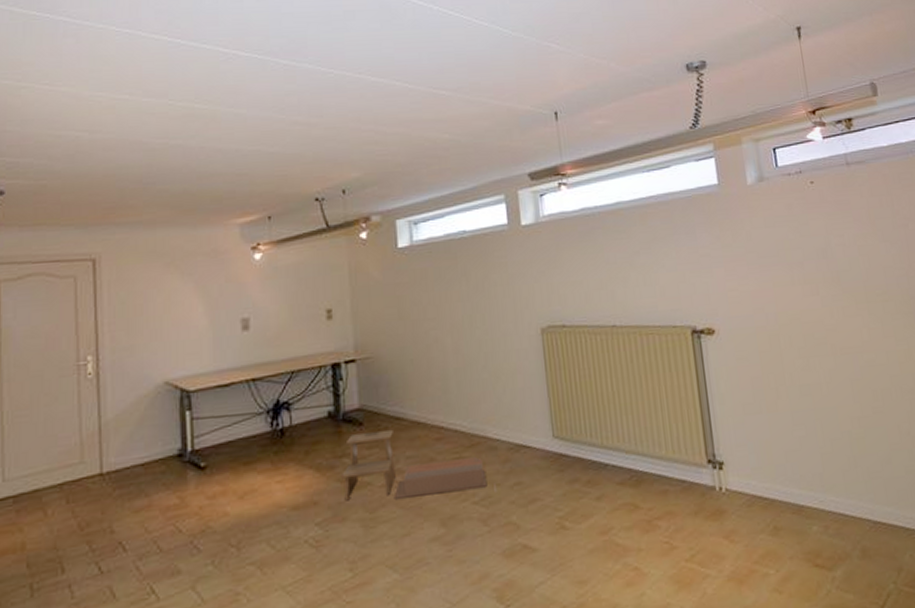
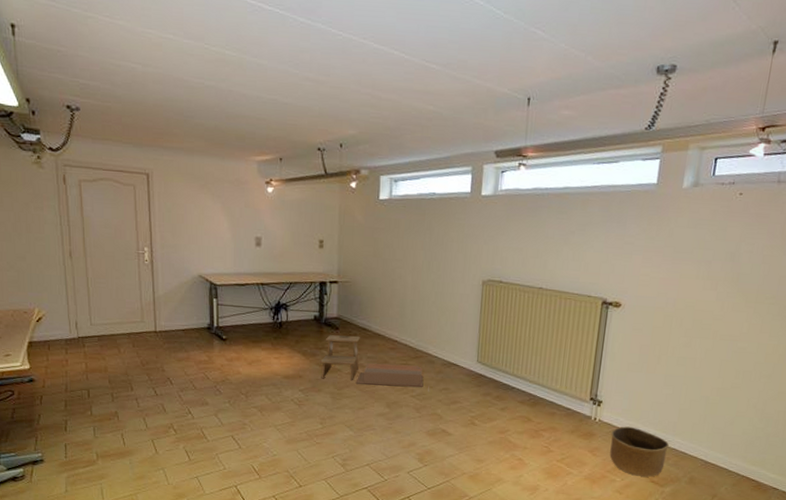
basket: none [745,490,825,562] -> present [609,426,669,477]

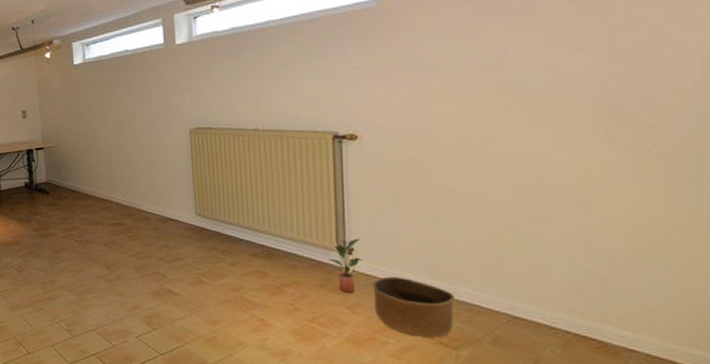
step stool: present [320,335,361,380] -> none [35,198,73,244]
storage box: present [355,362,430,392] -> none [71,224,149,250]
potted plant: none [582,393,610,439] -> present [330,238,362,293]

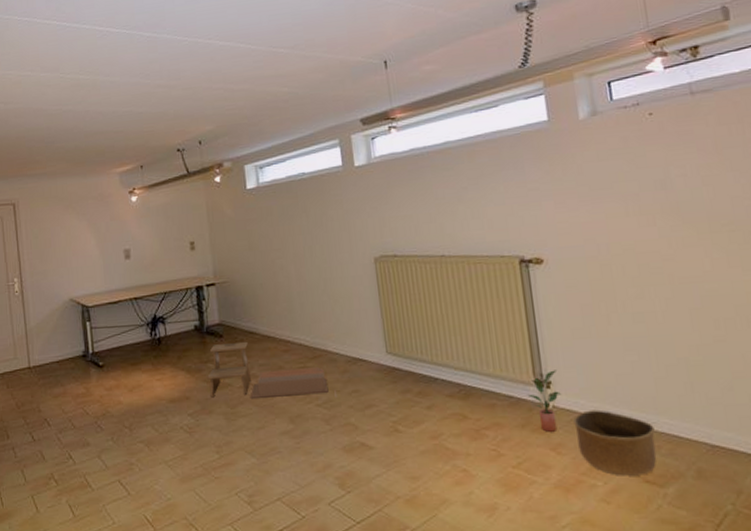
step stool: none [35,198,73,244] -> present [207,341,251,398]
storage box: none [71,224,149,250] -> present [250,367,338,398]

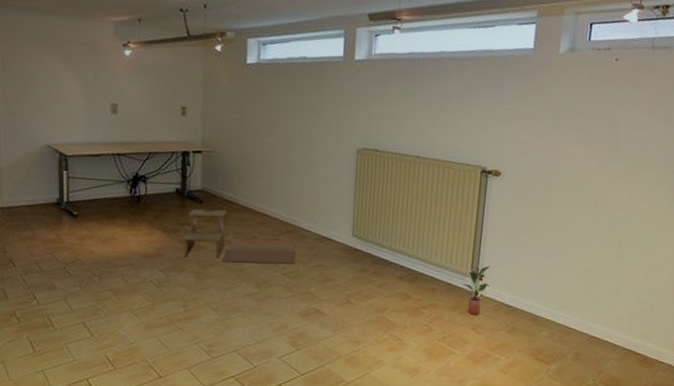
basket: present [573,409,657,476] -> none [493,301,553,354]

